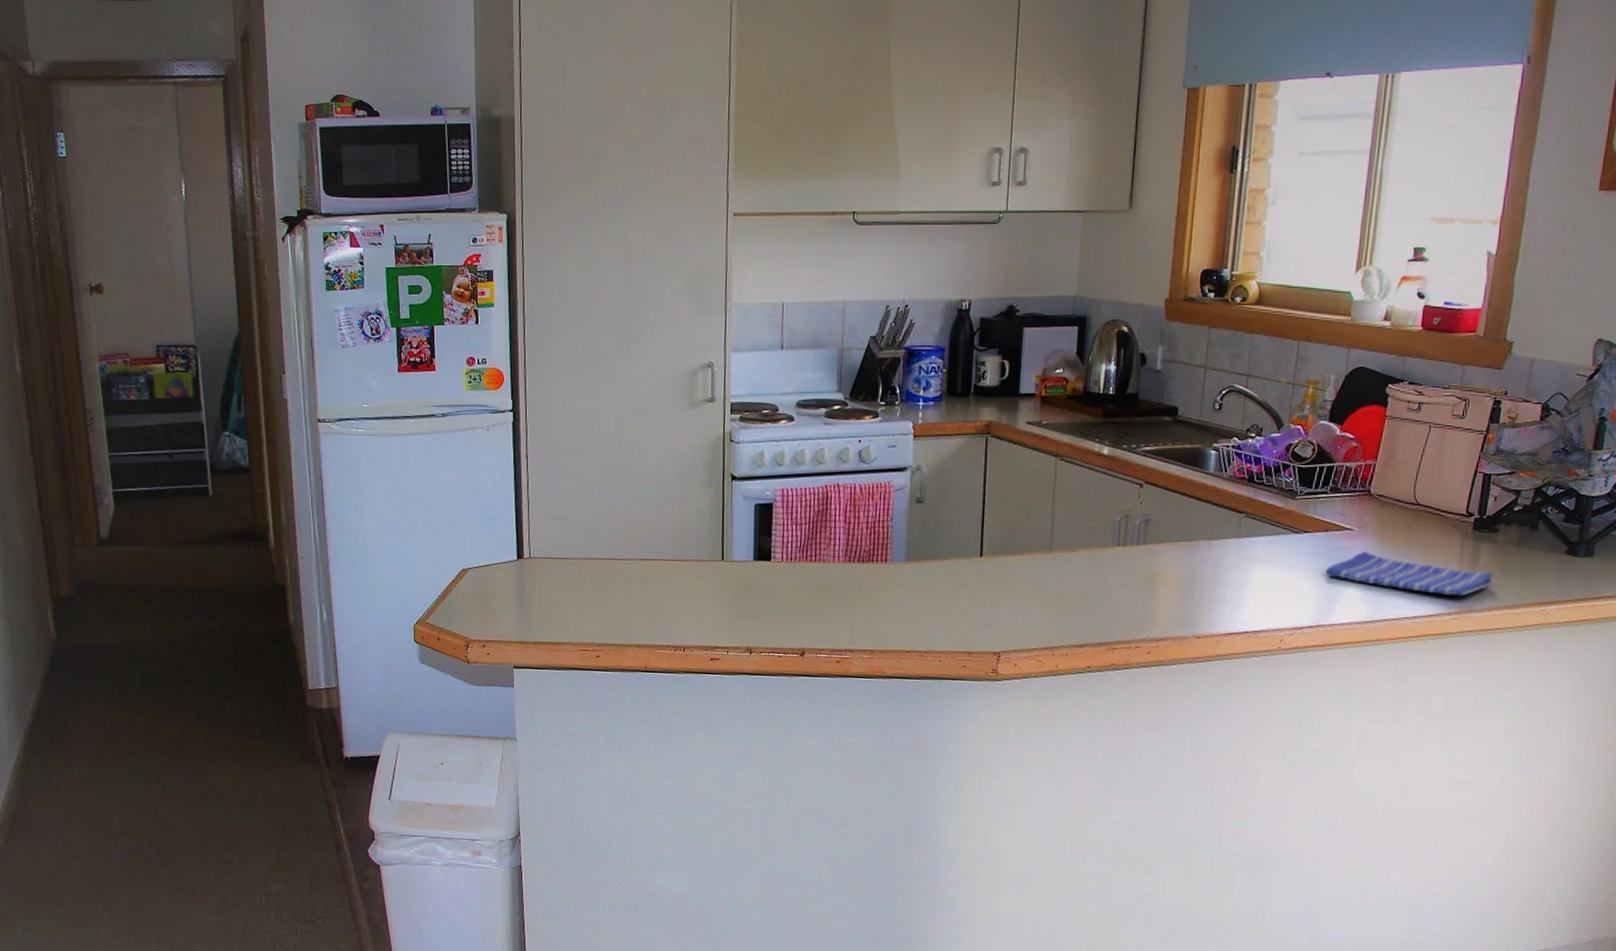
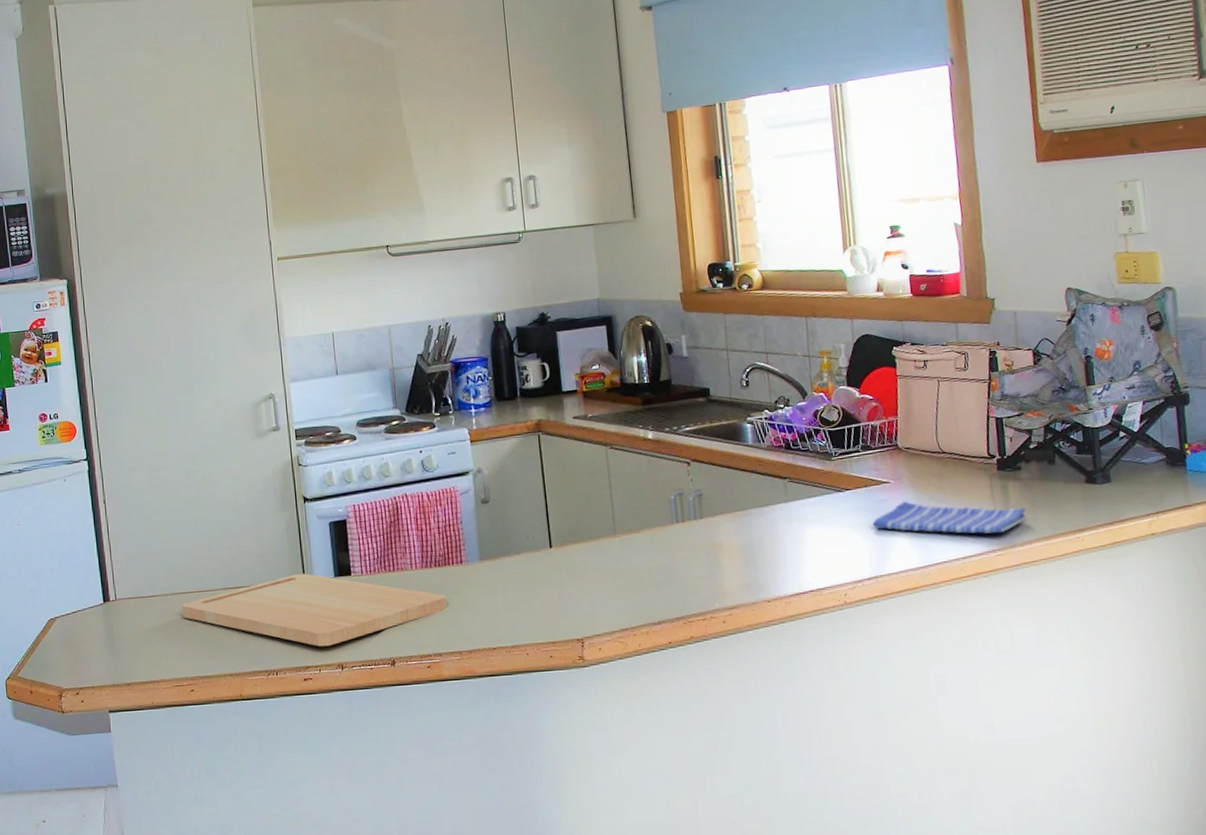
cutting board: none [596,553,866,630] -> present [182,573,448,647]

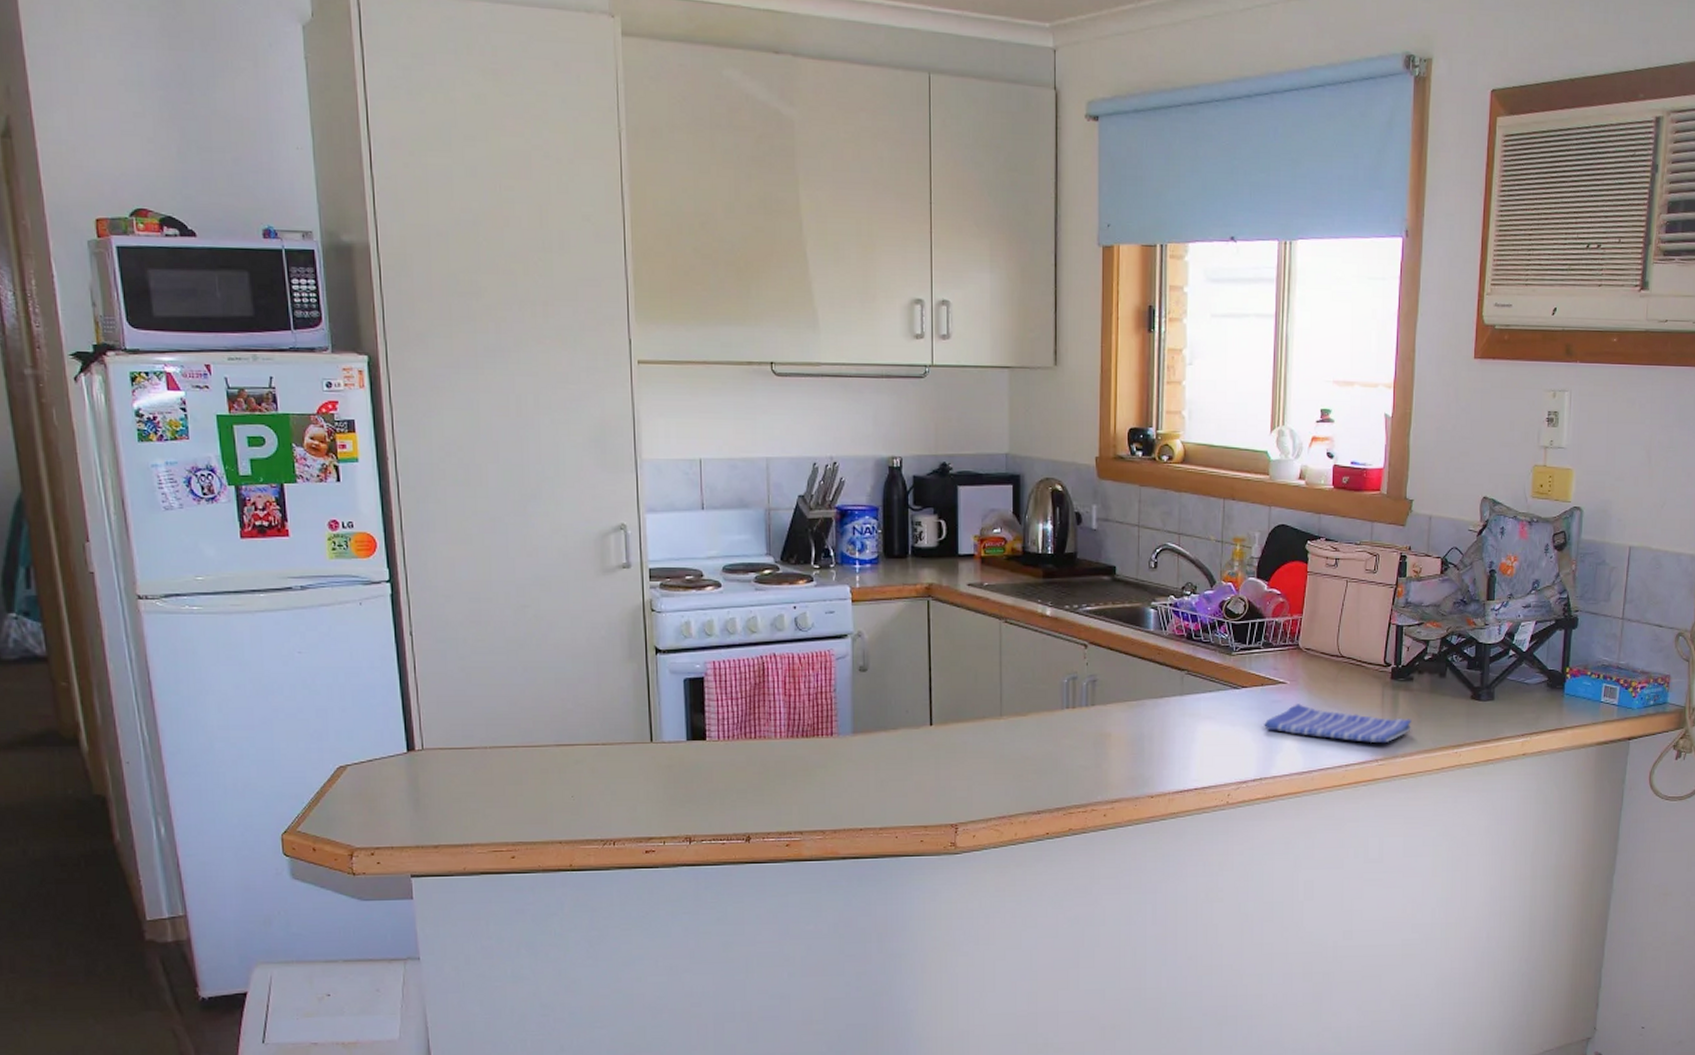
cutting board: present [182,573,448,647] -> none [504,734,813,817]

